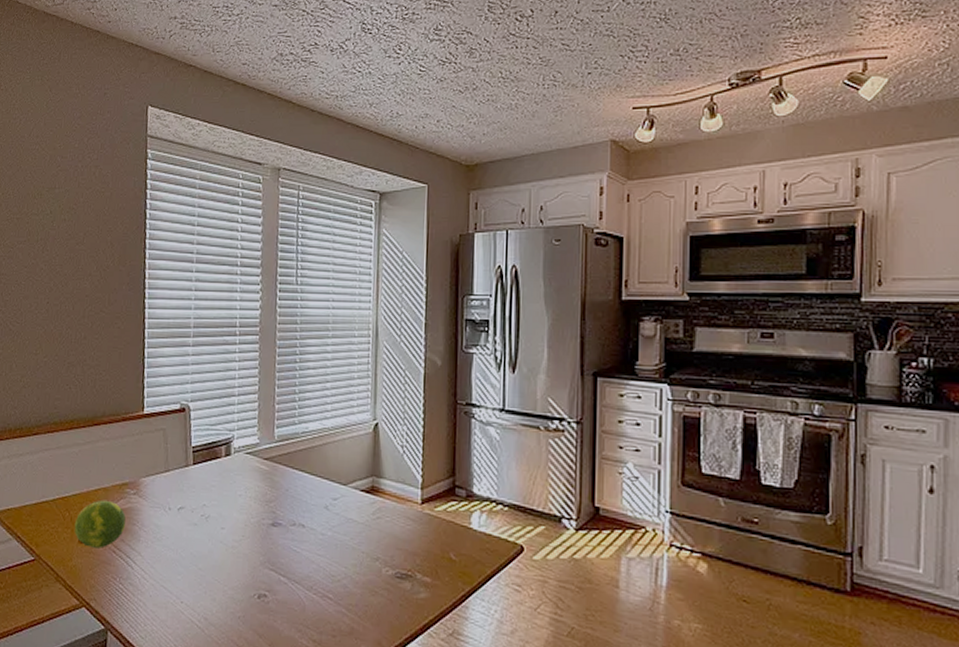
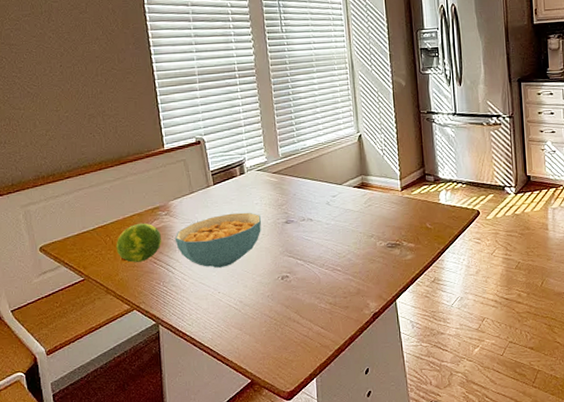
cereal bowl: none [140,503,244,571] -> present [174,212,262,268]

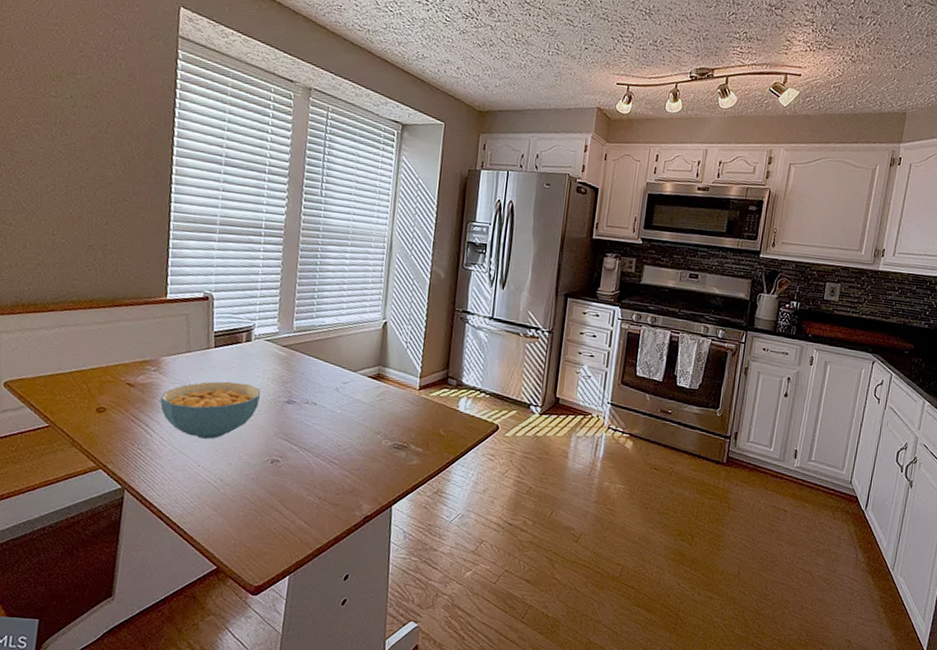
fruit: present [116,223,162,263] -> none [91,374,146,418]

